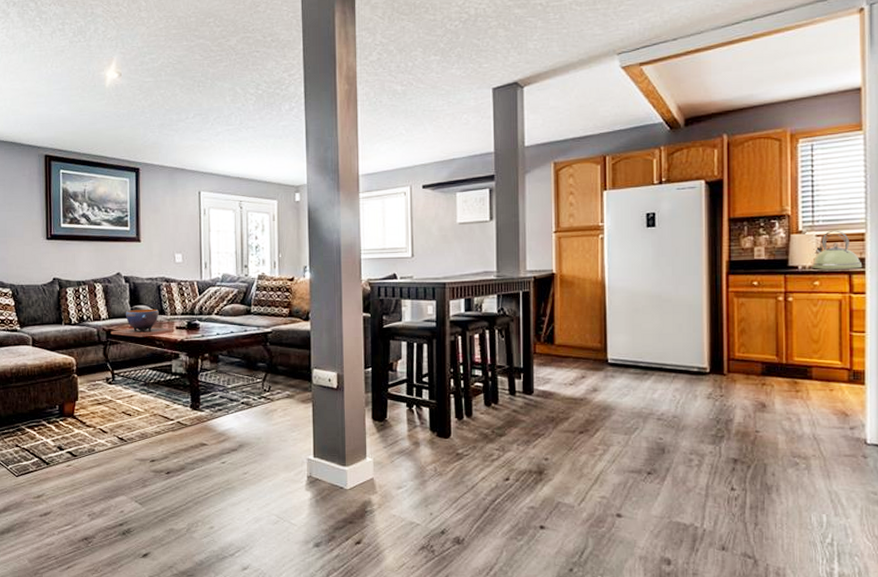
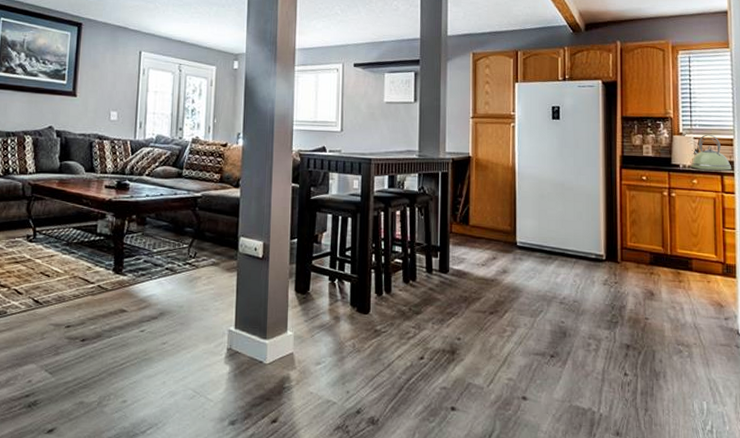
decorative bowl: present [110,309,175,337] -> none [36,165,103,195]

